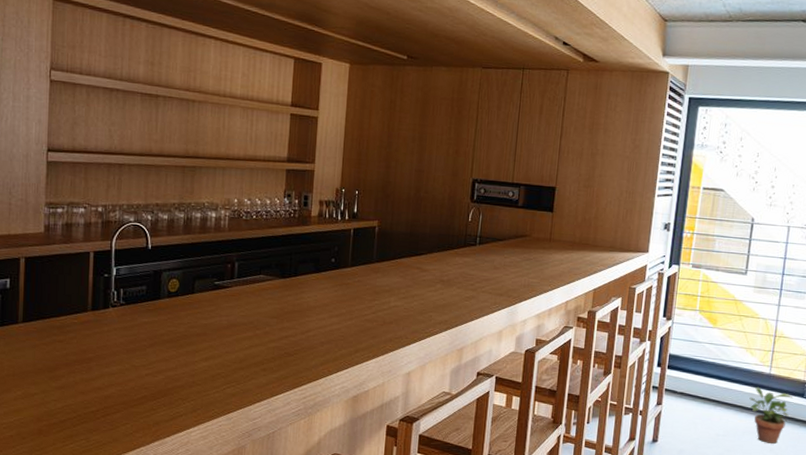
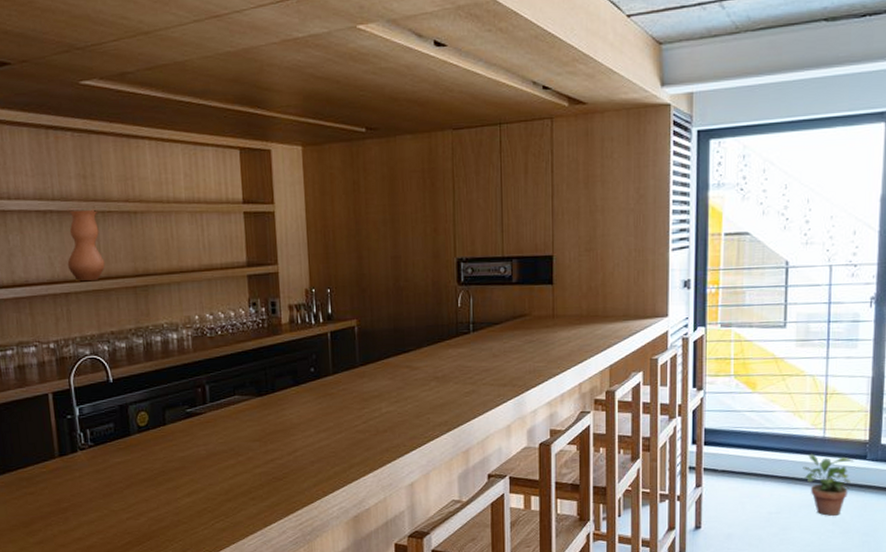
vase: none [125,90,162,157] -> present [67,208,105,282]

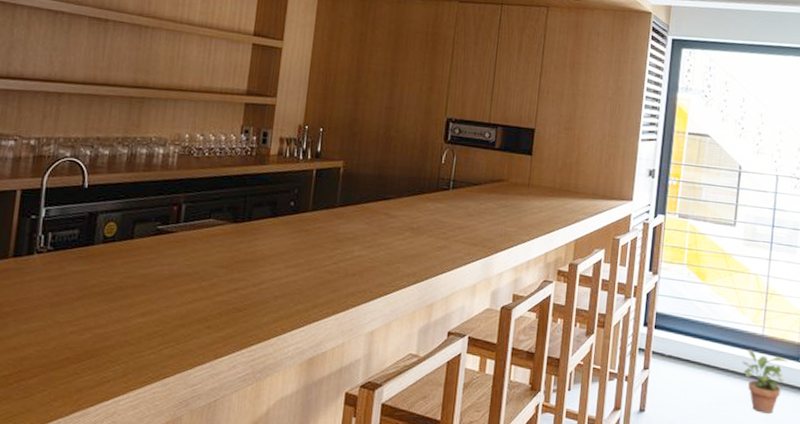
vase: present [67,208,105,282] -> none [67,13,112,86]

